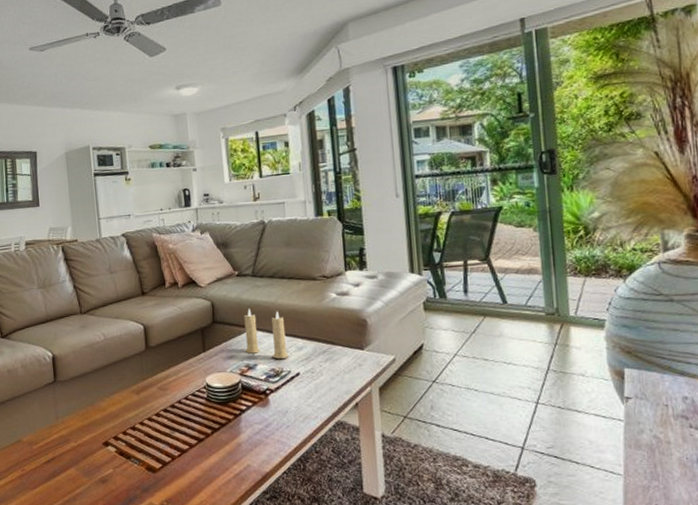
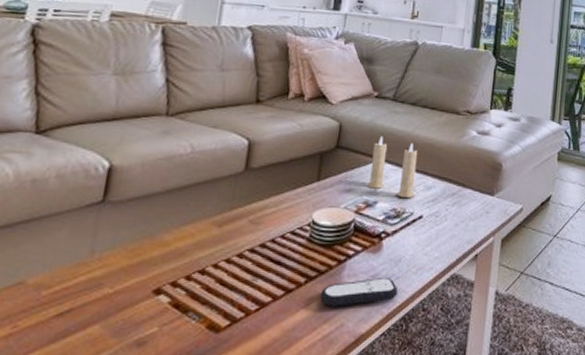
remote control: none [226,426,291,451] -> present [321,276,399,307]

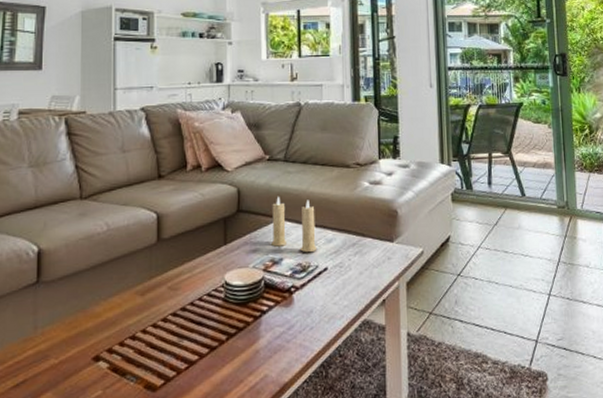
remote control: present [321,276,399,307] -> none [243,328,314,360]

